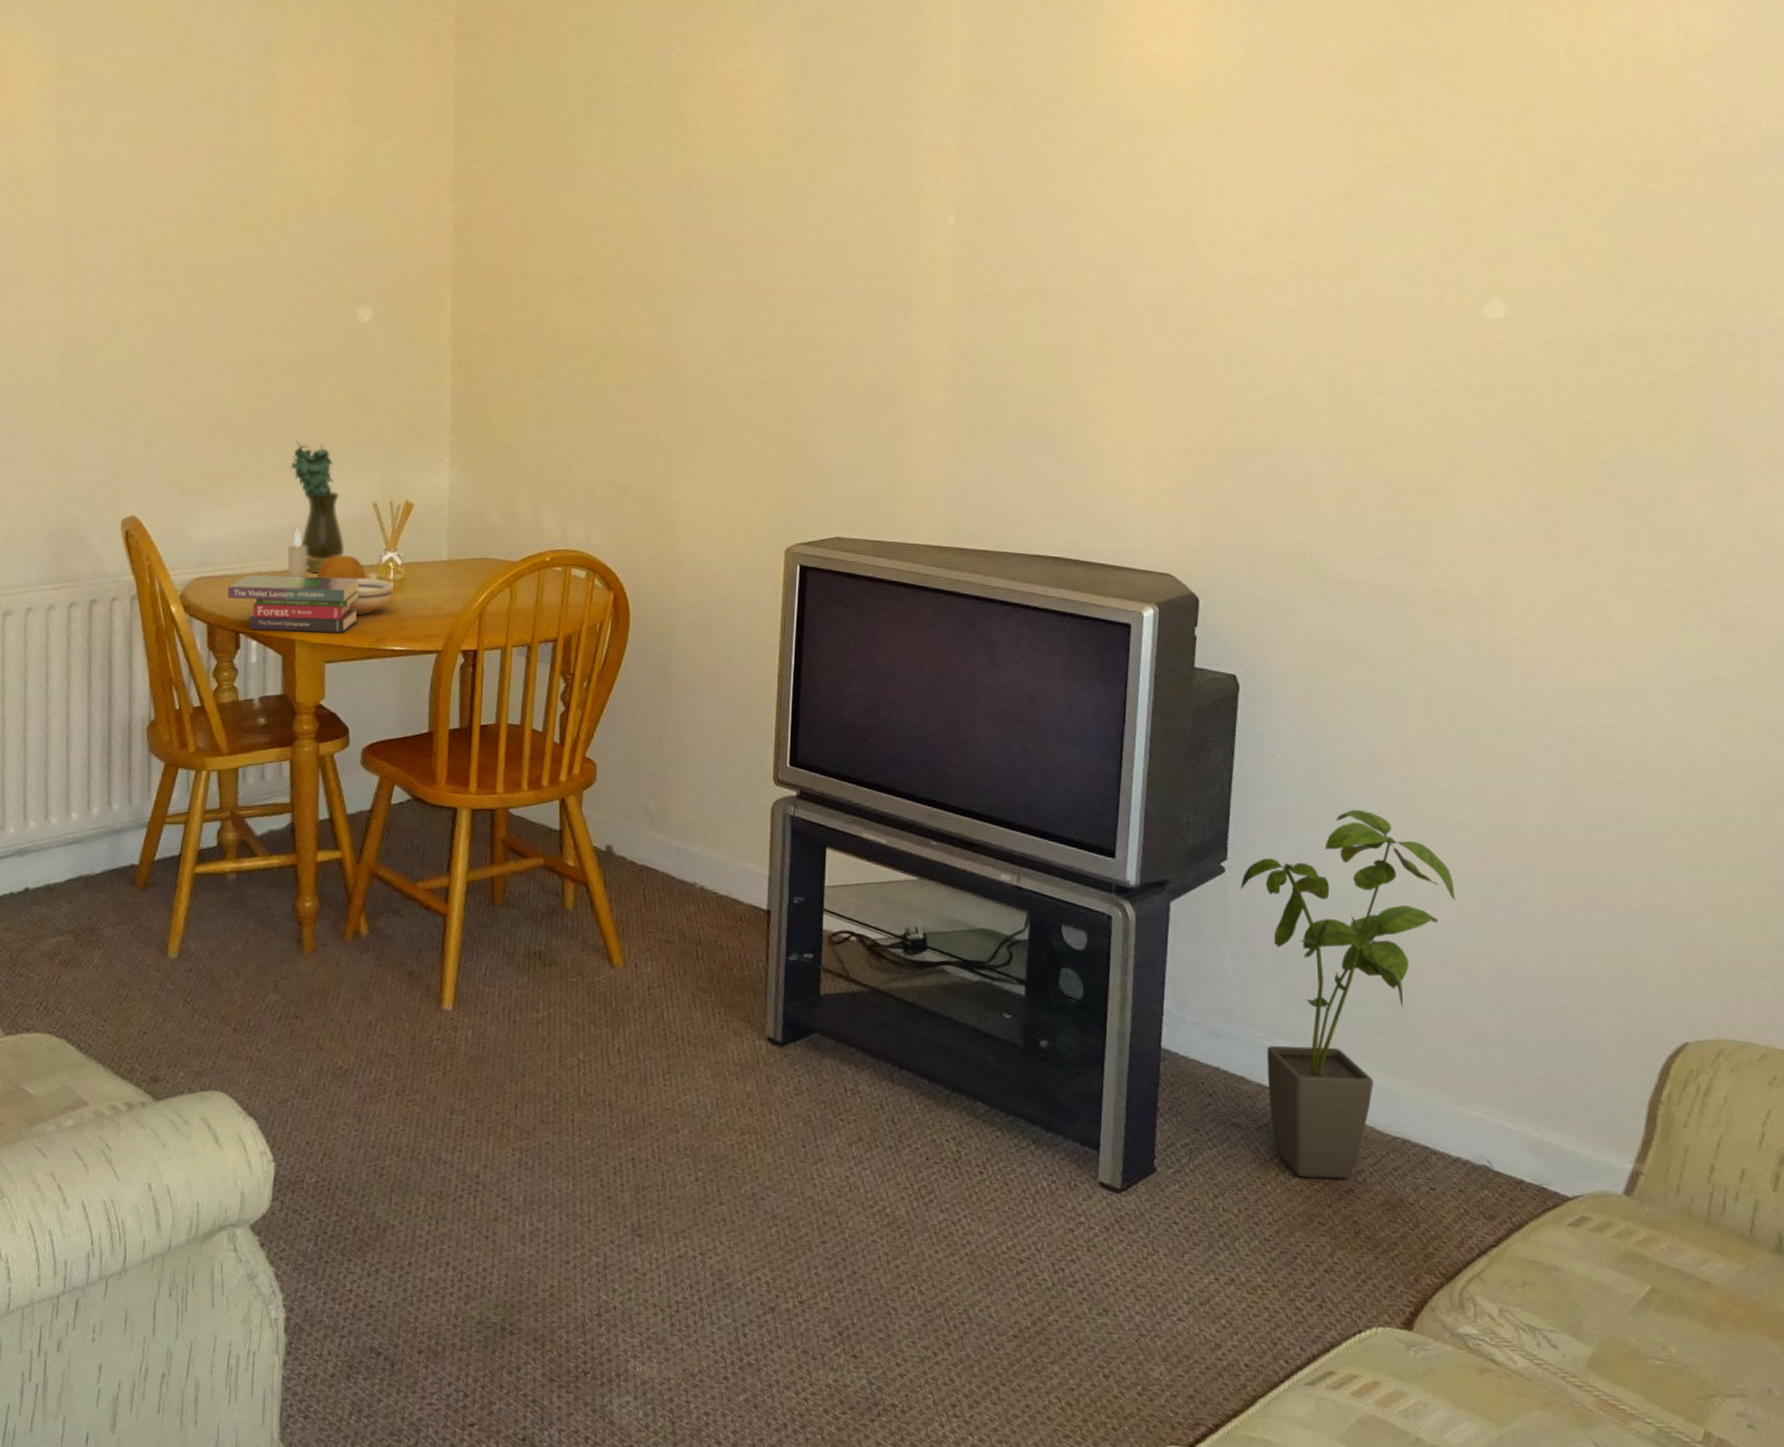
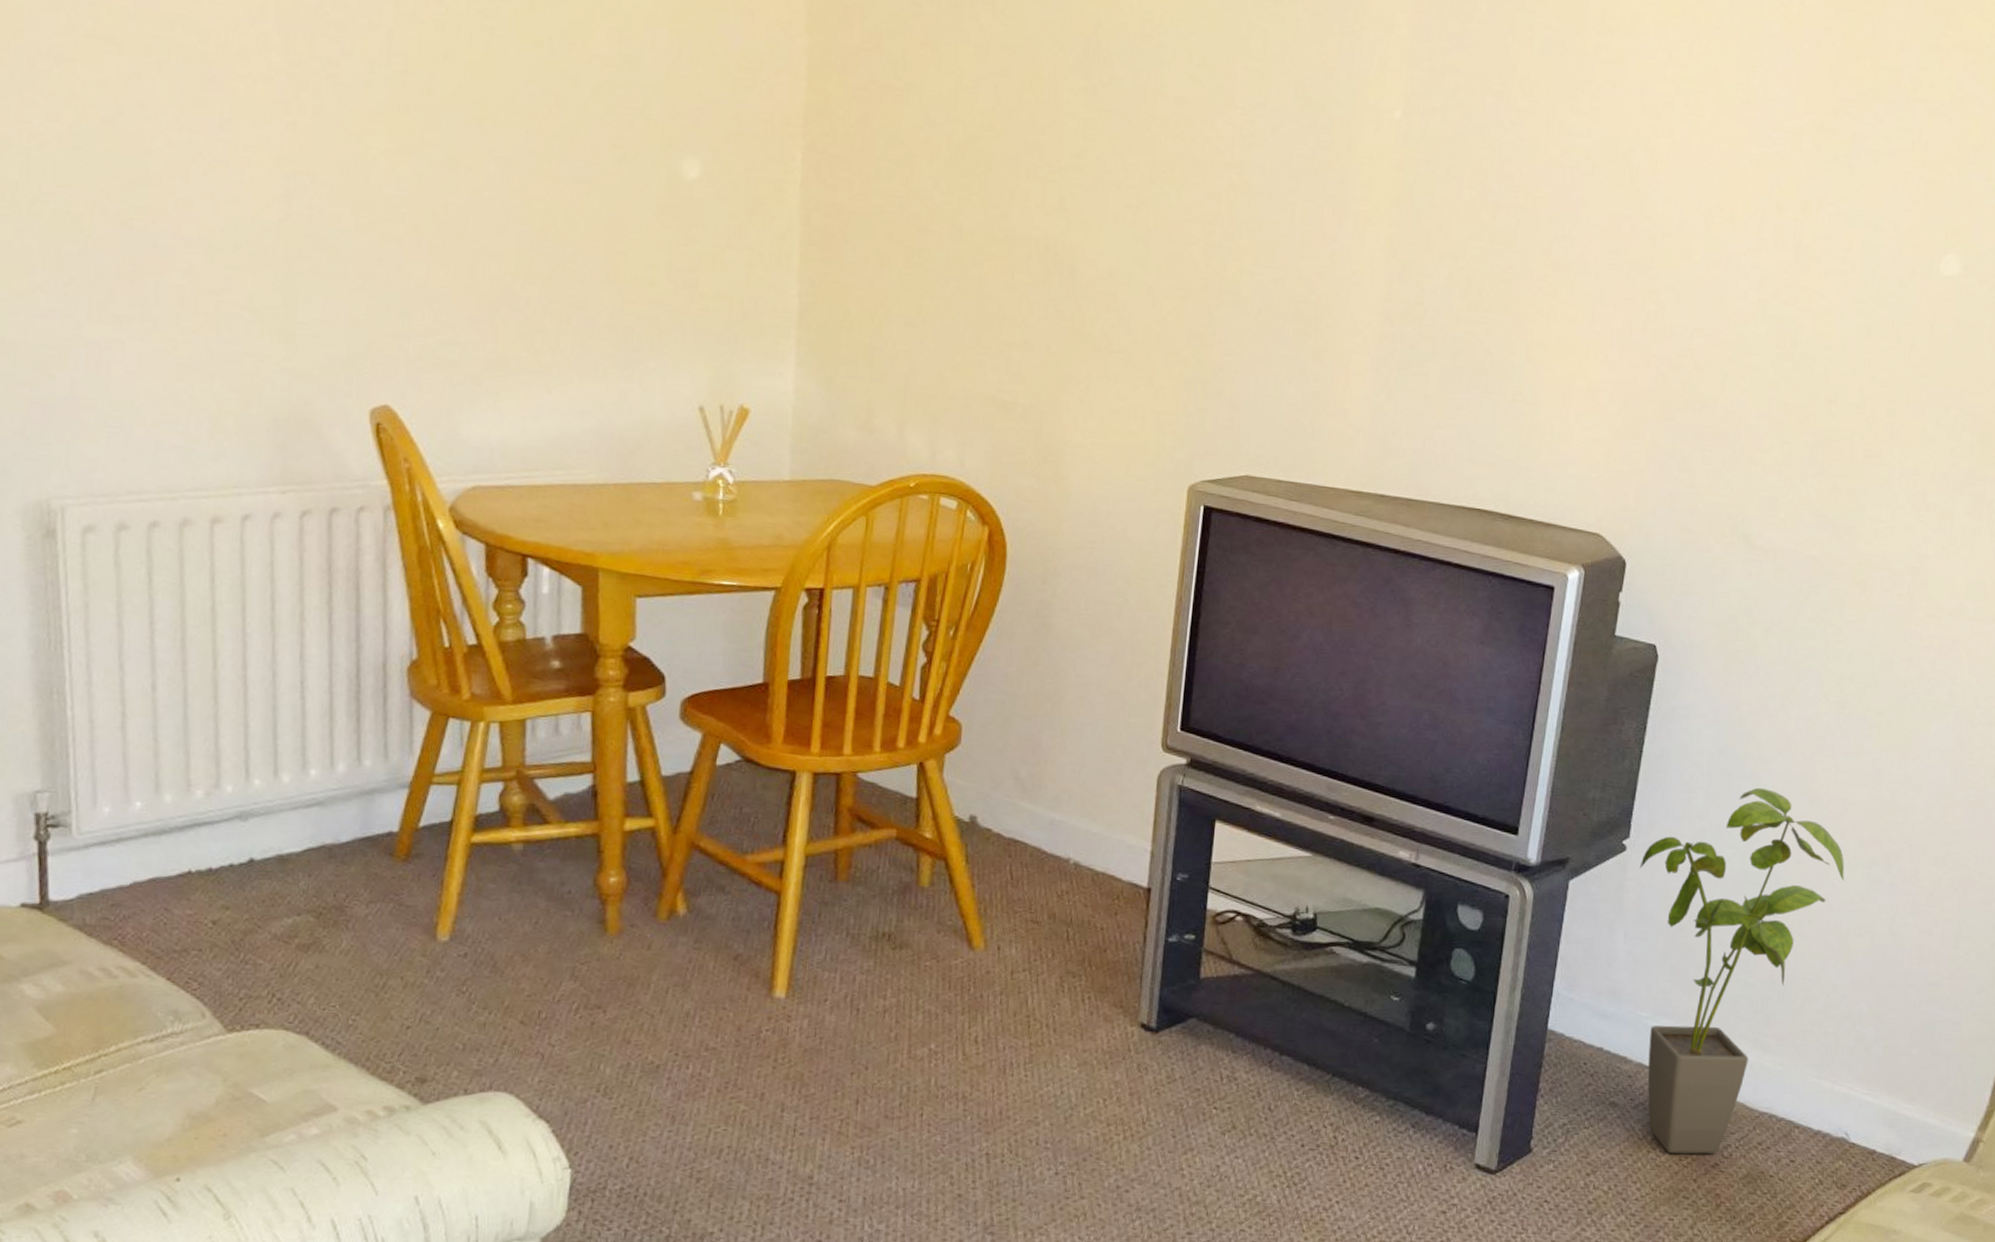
books: present [227,575,359,633] -> none [511,486,680,562]
candle: present [287,528,308,578] -> none [589,432,615,493]
vase: present [291,441,345,574] -> none [594,323,662,489]
fruit: present [317,555,367,580] -> none [627,467,690,499]
bowl: present [349,578,394,616] -> none [666,497,724,542]

